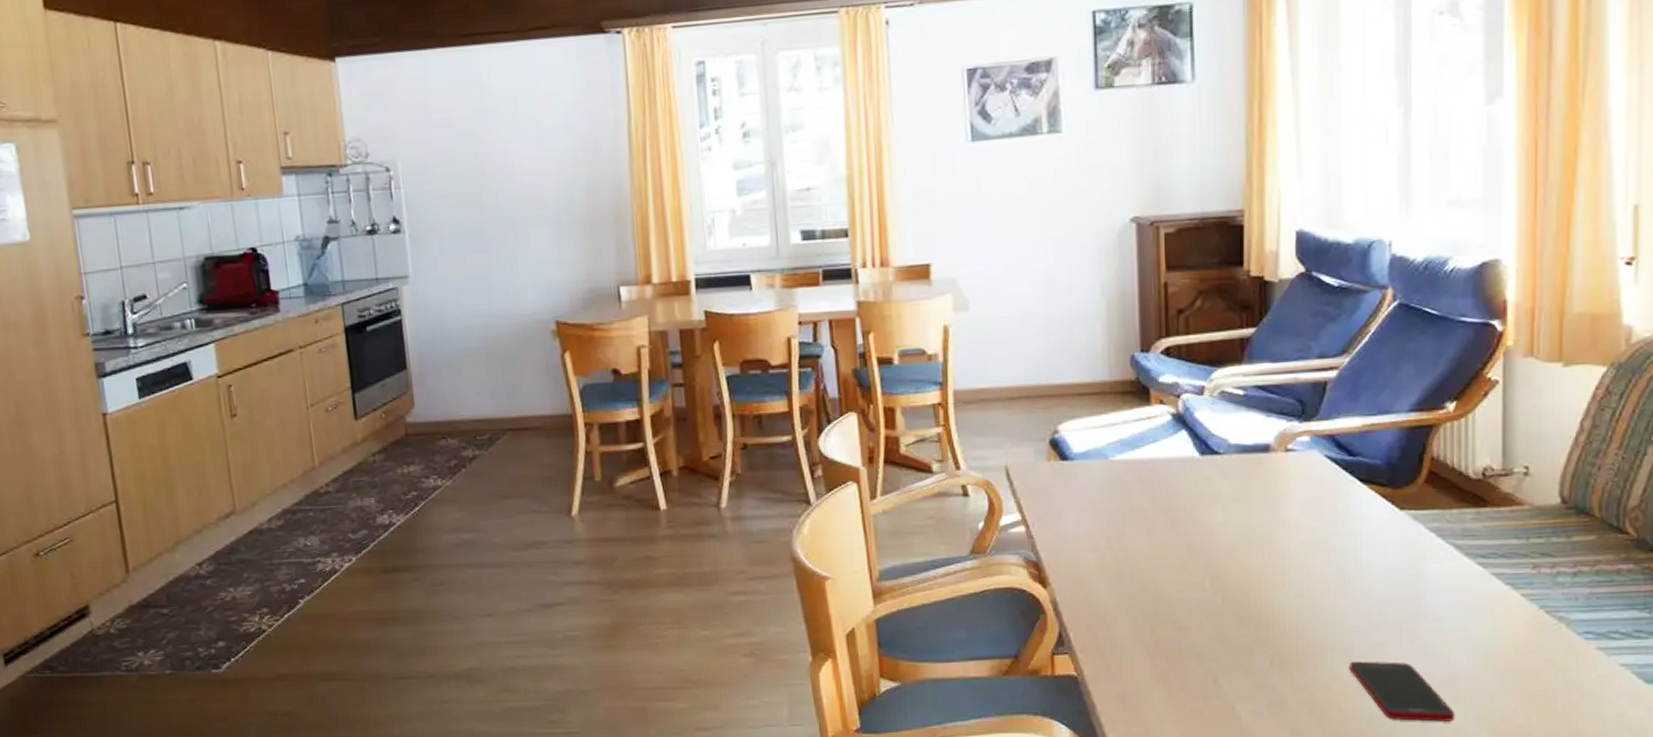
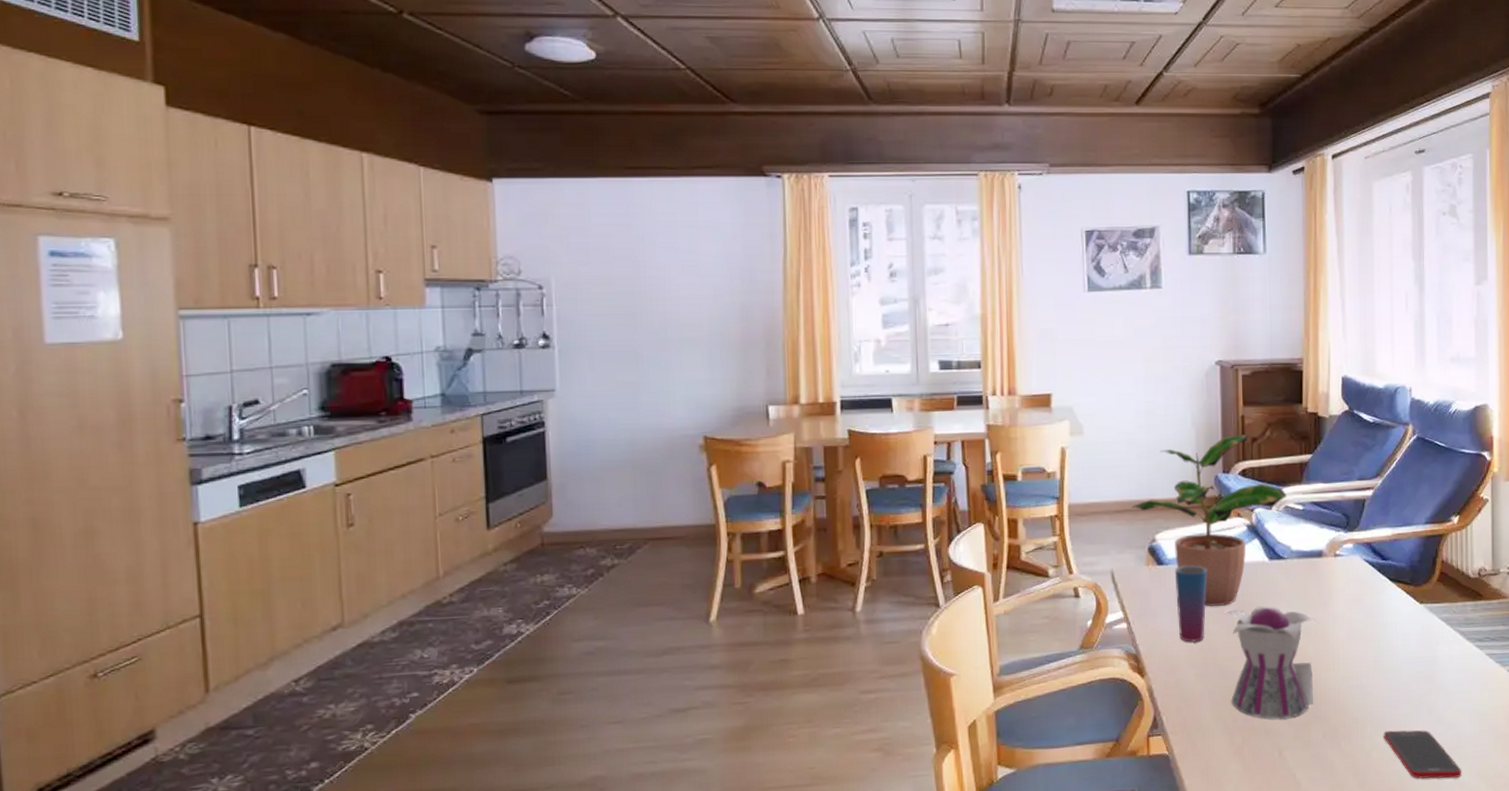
potted plant: none [1029,305,1224,509] -> present [1132,434,1287,607]
cup: none [1081,460,1123,550] -> present [1174,565,1207,643]
teapot: none [1144,509,1266,642] -> present [1225,605,1320,719]

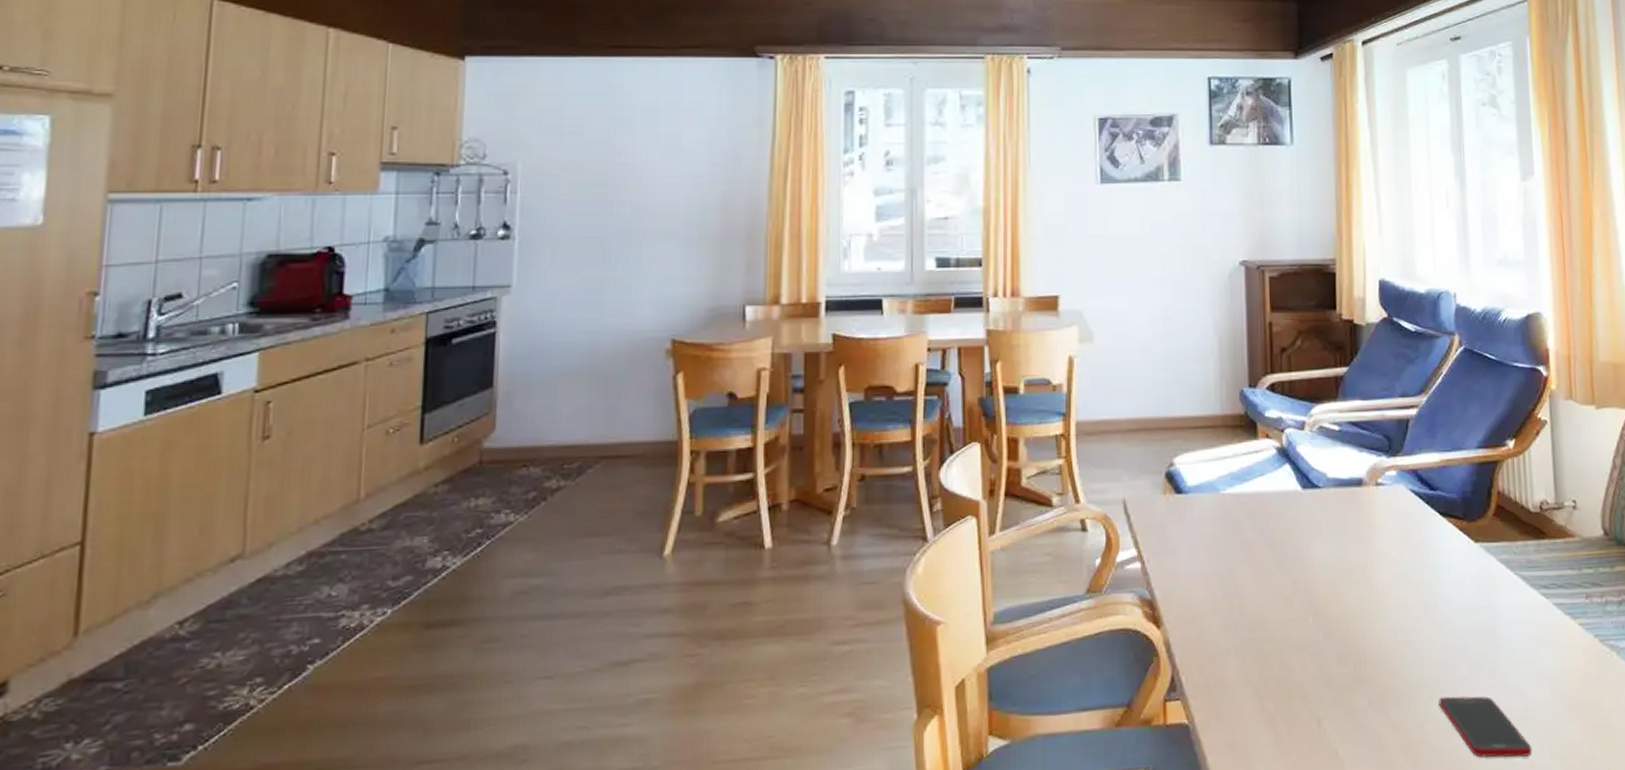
potted plant: present [1132,434,1287,607] -> none [1147,344,1321,543]
cup: present [1174,565,1207,643] -> none [1195,493,1233,586]
teapot: present [1225,605,1320,719] -> none [1253,543,1361,682]

